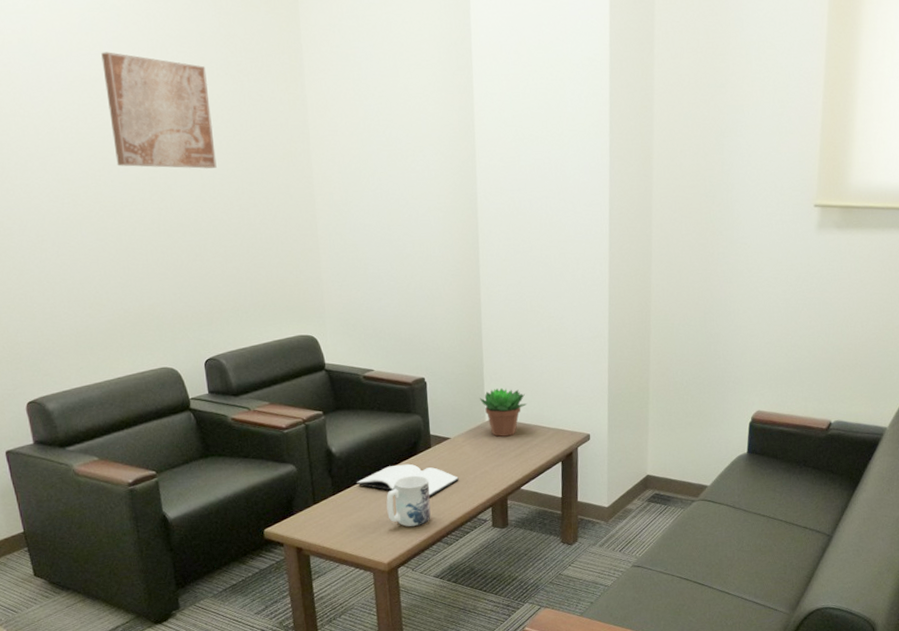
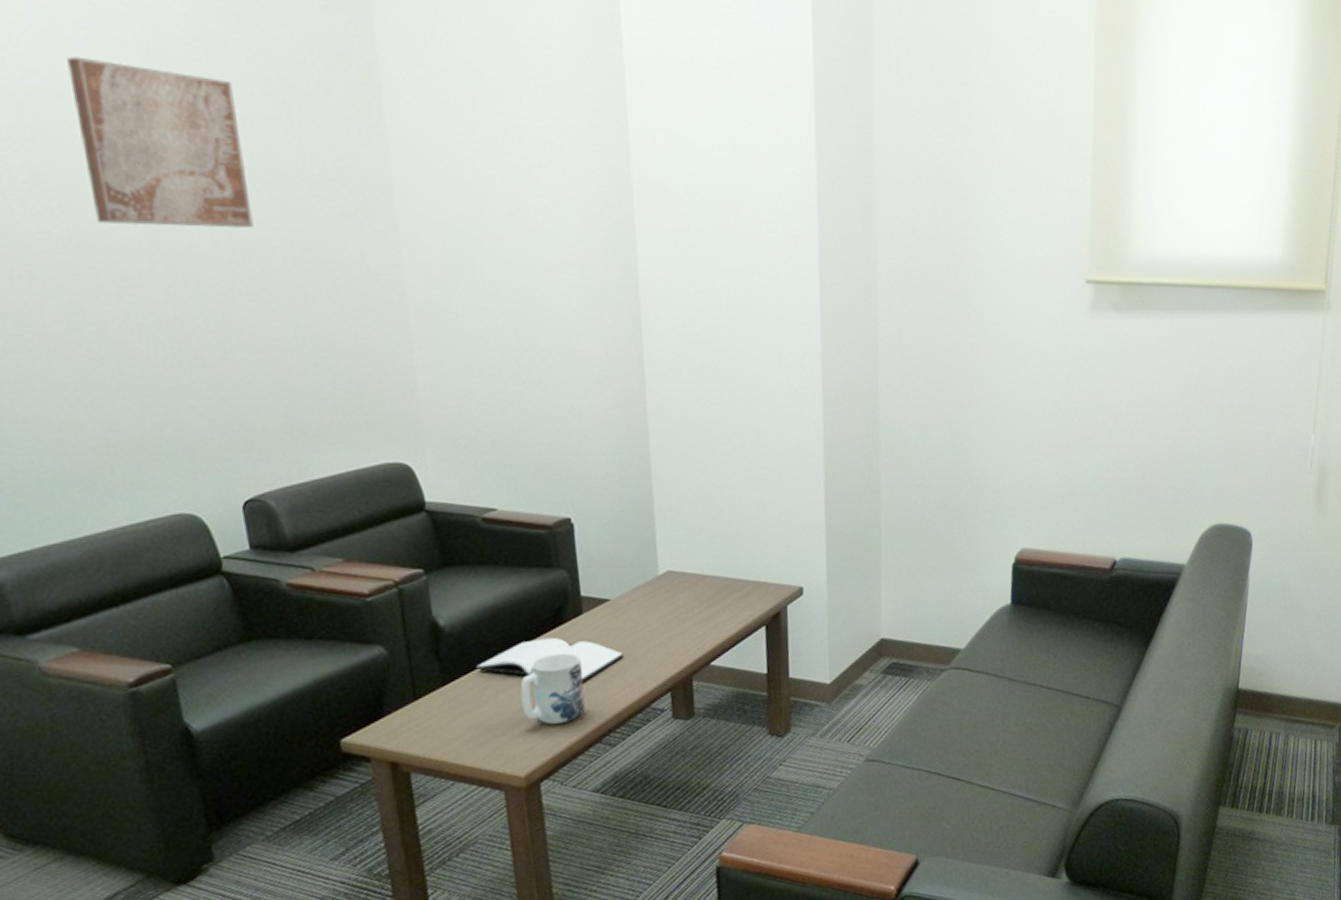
succulent plant: present [480,387,527,437] -> none [650,528,715,595]

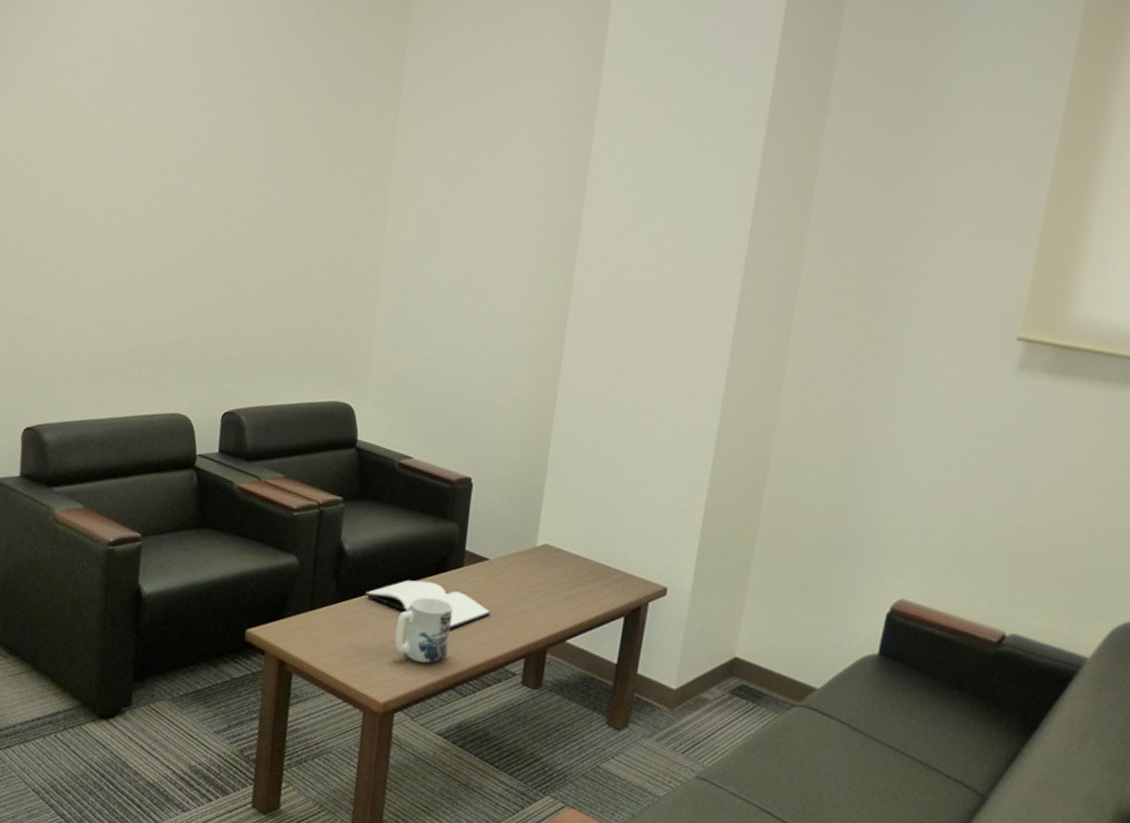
wall art: present [67,57,254,228] -> none [177,55,294,195]

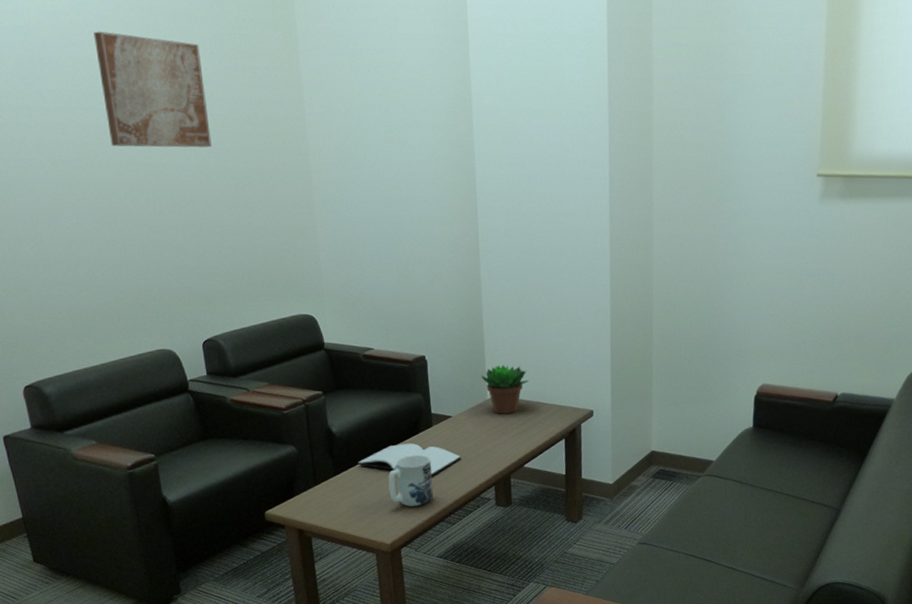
wall art: none [177,55,294,195] -> present [94,31,212,148]
succulent plant: none [534,506,592,571] -> present [481,364,529,414]

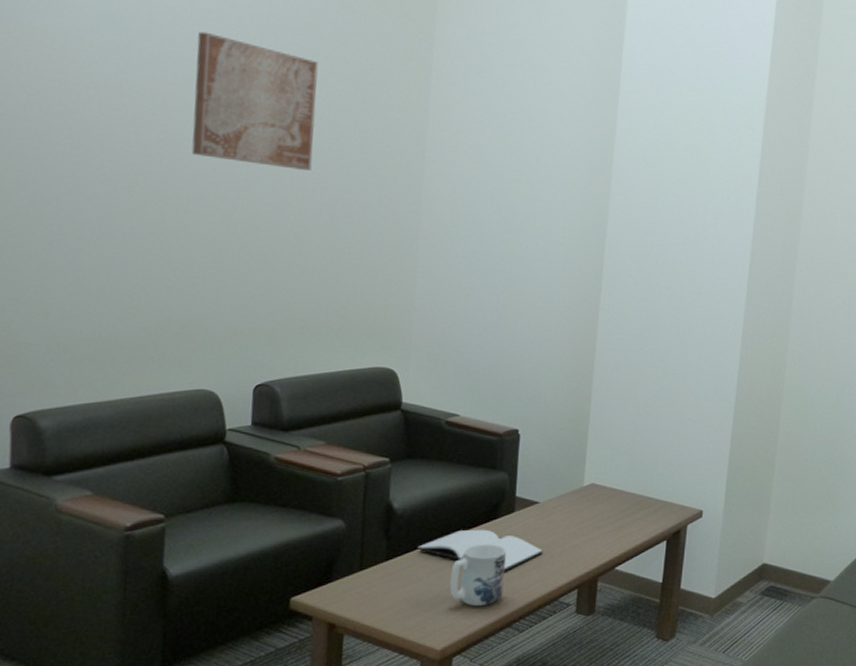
succulent plant: present [481,364,529,414] -> none [580,448,634,505]

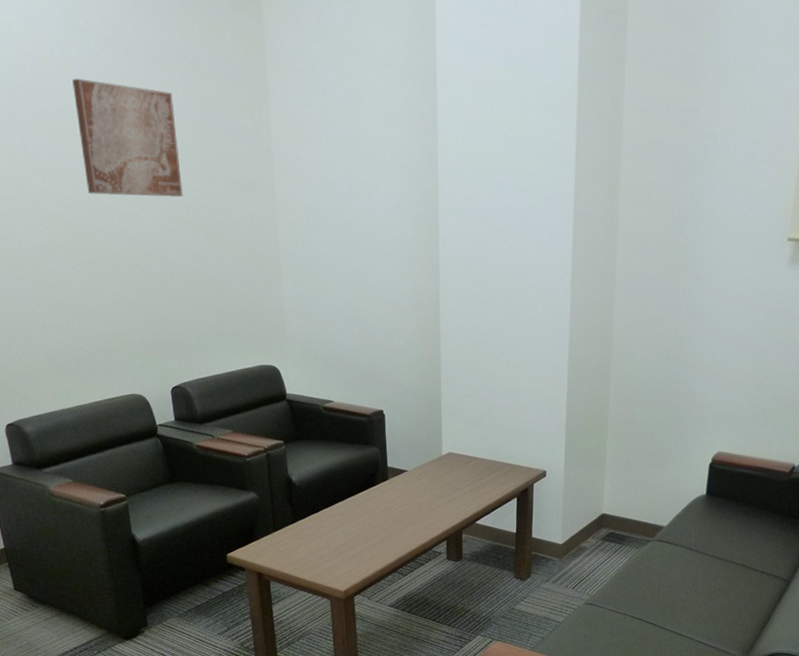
book: present [418,529,543,571] -> none [316,495,415,528]
mug: present [449,544,507,607] -> none [344,506,387,557]

